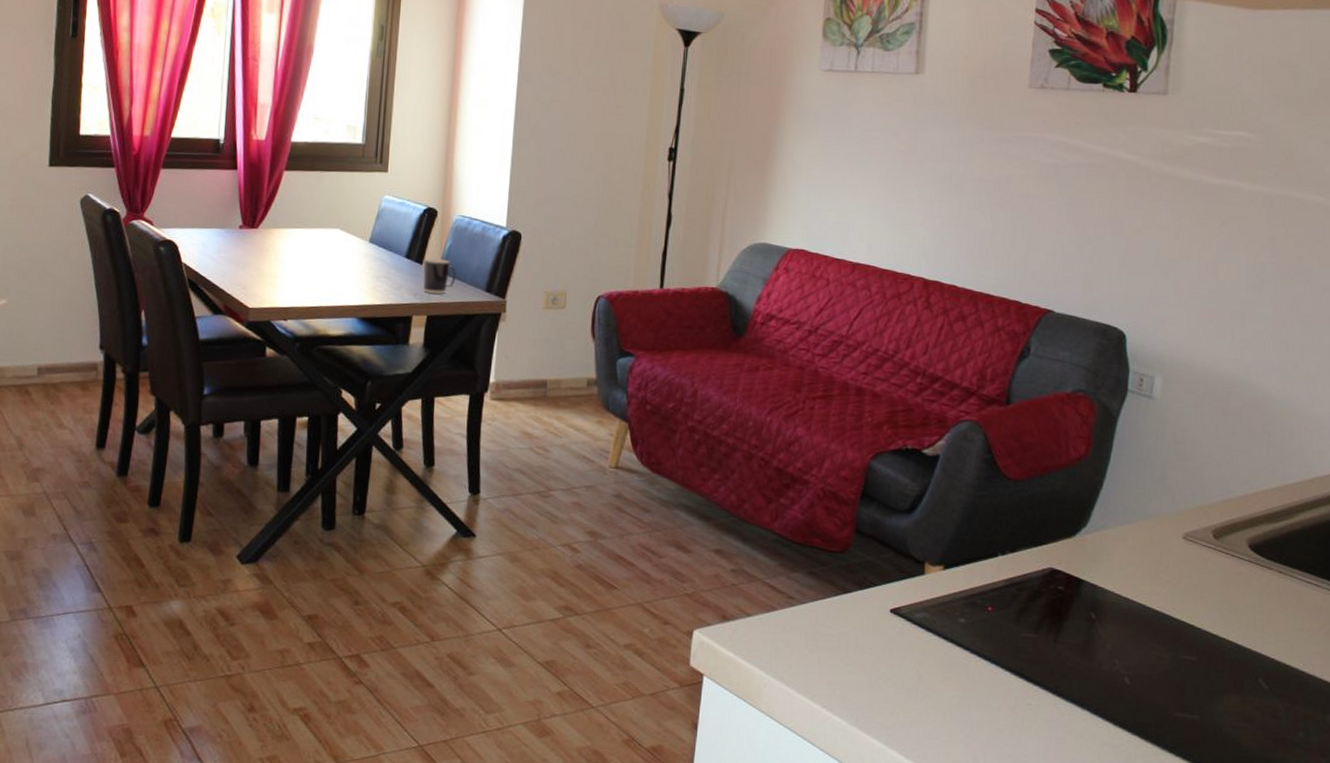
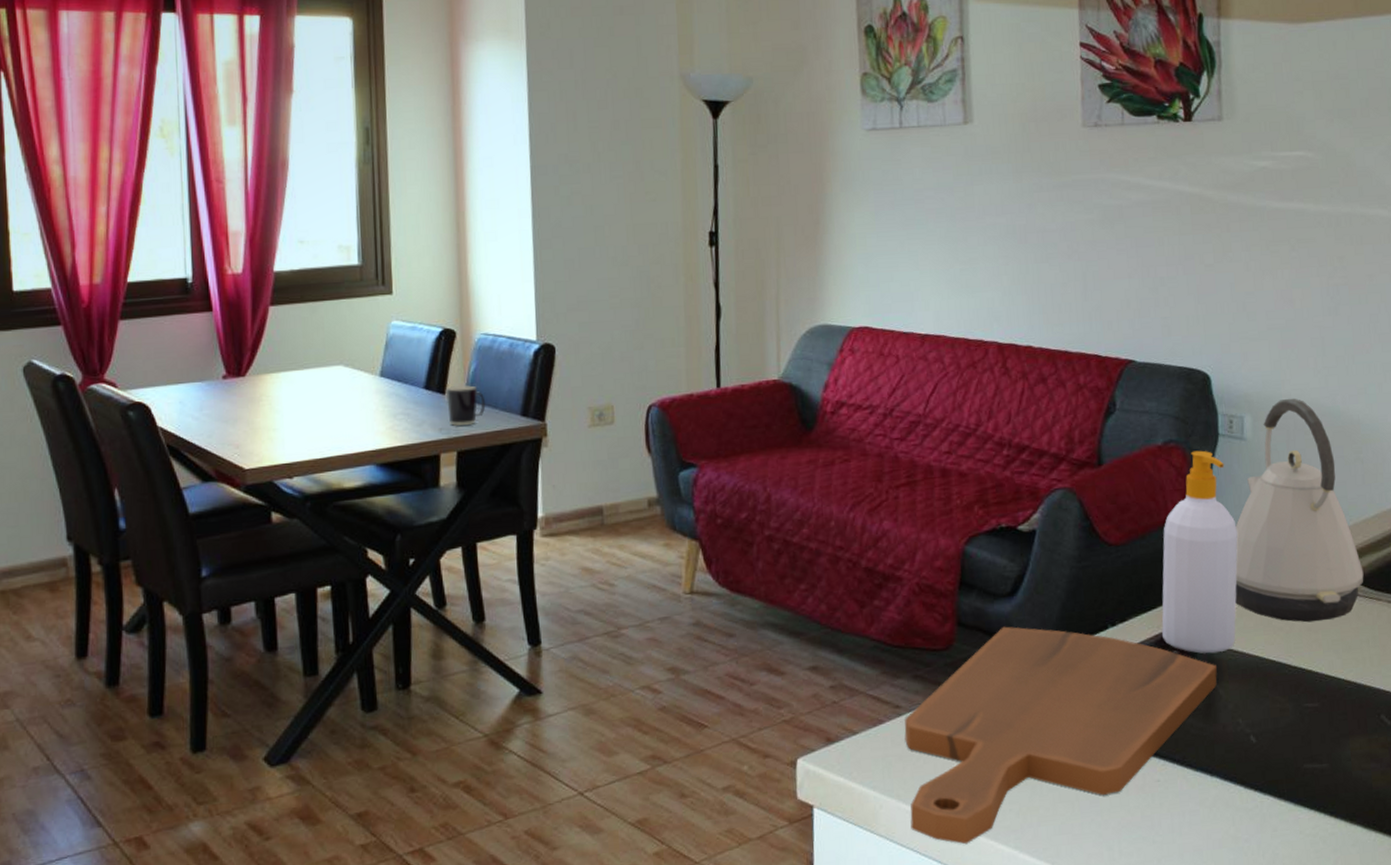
cutting board: none [790,539,1099,733] -> present [904,626,1217,845]
soap bottle: none [1049,402,1135,595] -> present [1161,450,1238,654]
kettle: none [1125,365,1258,580] -> present [1235,398,1364,623]

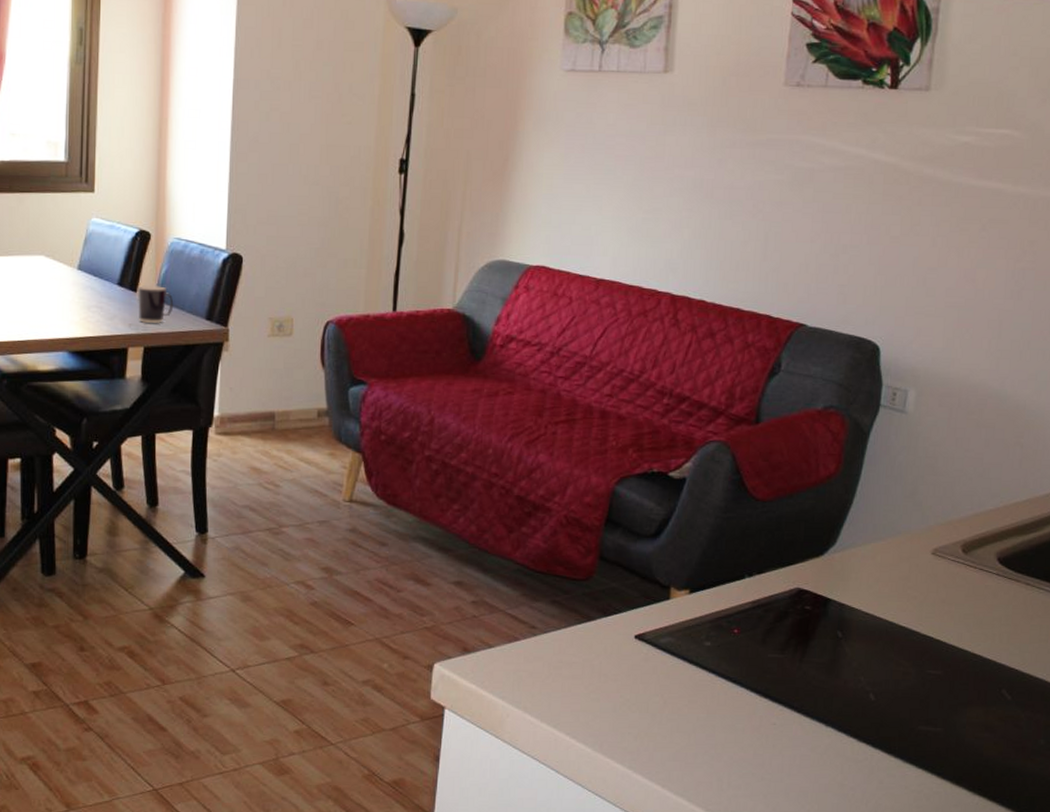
cutting board: present [904,626,1217,845] -> none [533,565,846,759]
soap bottle: present [1161,450,1238,654] -> none [796,418,885,613]
kettle: present [1235,398,1364,623] -> none [874,377,1007,595]

